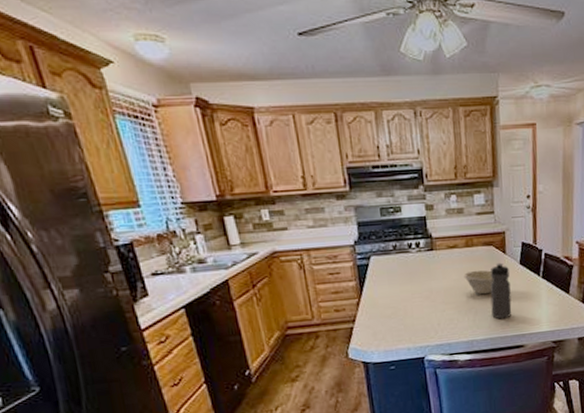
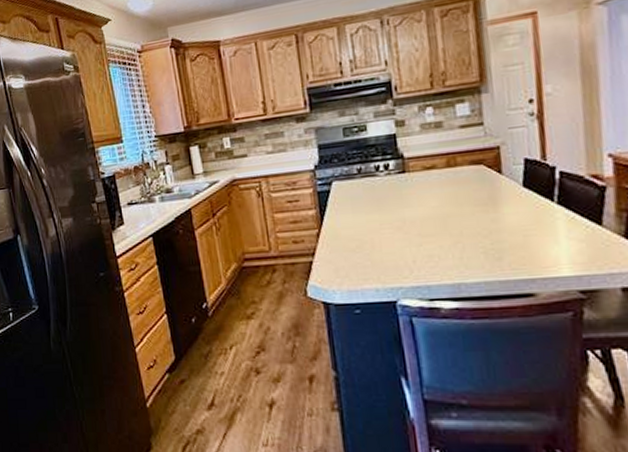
bowl: present [464,270,493,295] -> none [445,195,486,226]
water bottle: present [490,262,512,319] -> none [481,185,514,258]

